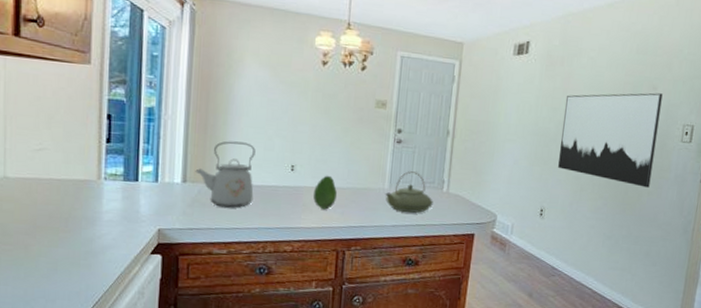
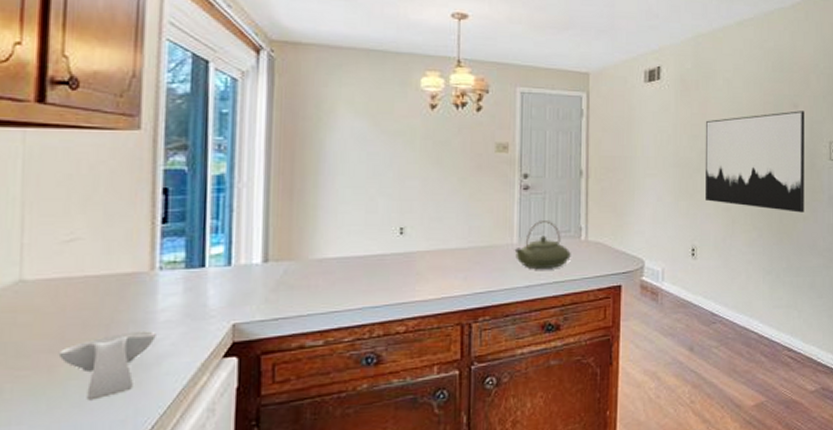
spoon rest: none [32,225,102,275] -> present [58,331,156,401]
kettle: present [195,141,256,208] -> none [279,206,355,288]
fruit: present [313,175,338,210] -> none [429,235,458,277]

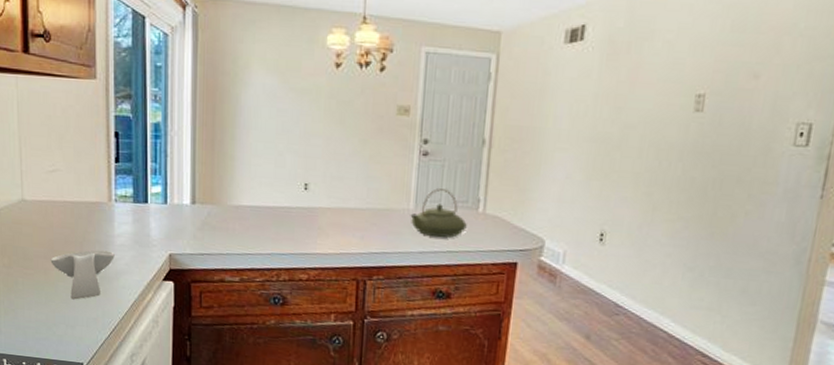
wall art: present [705,111,805,213] -> none [623,82,768,206]

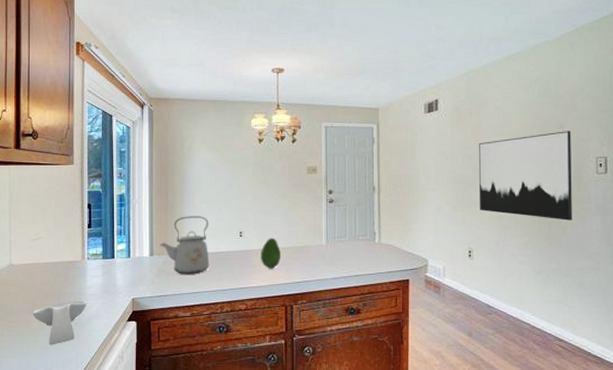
kettle: none [204,157,266,232] -> present [160,216,210,275]
fruit: none [330,194,357,234] -> present [261,238,282,269]
teapot: present [410,188,467,238] -> none [323,227,367,265]
wall art: none [623,82,768,206] -> present [478,131,572,220]

